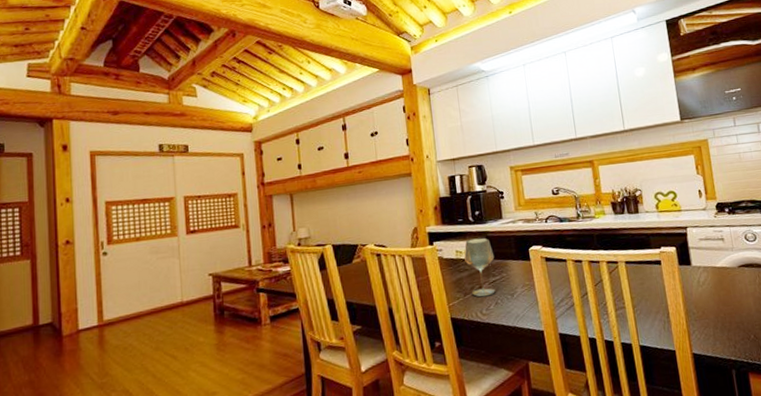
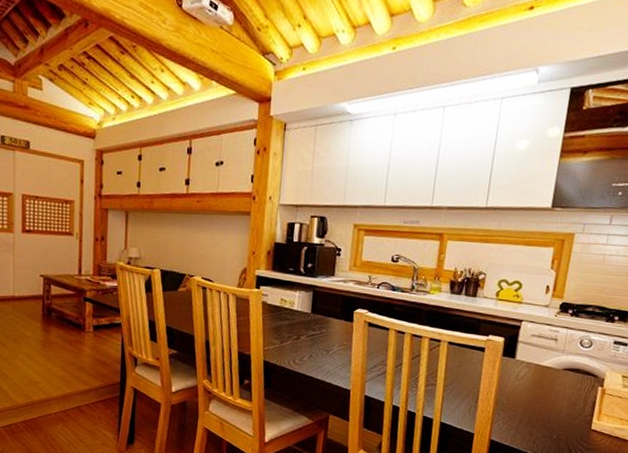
wine glass: present [464,238,496,297] -> none [288,290,319,348]

